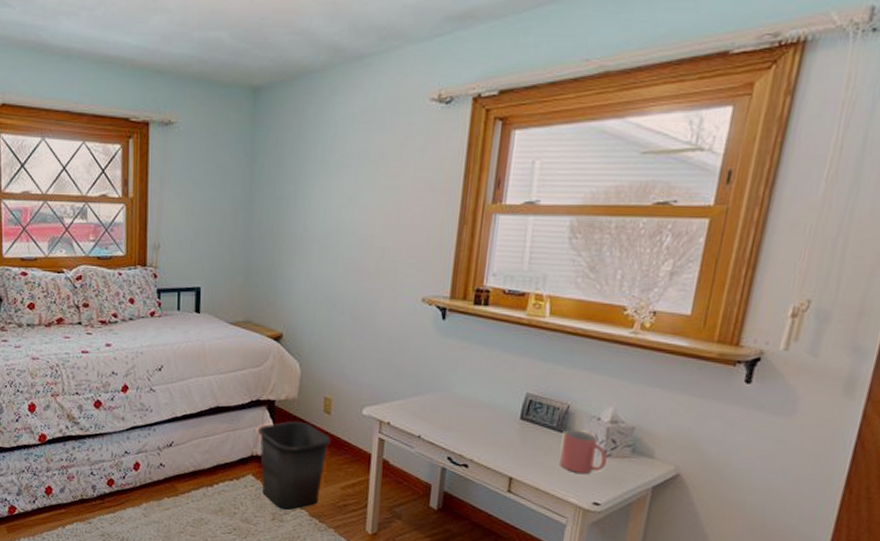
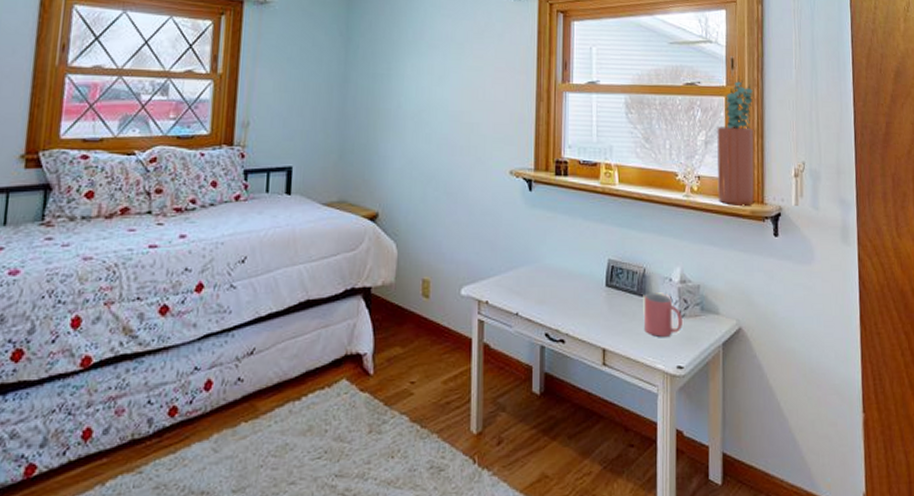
waste bin: present [258,421,331,510] -> none [353,309,431,417]
vase: none [675,192,753,347] -> present [717,76,755,206]

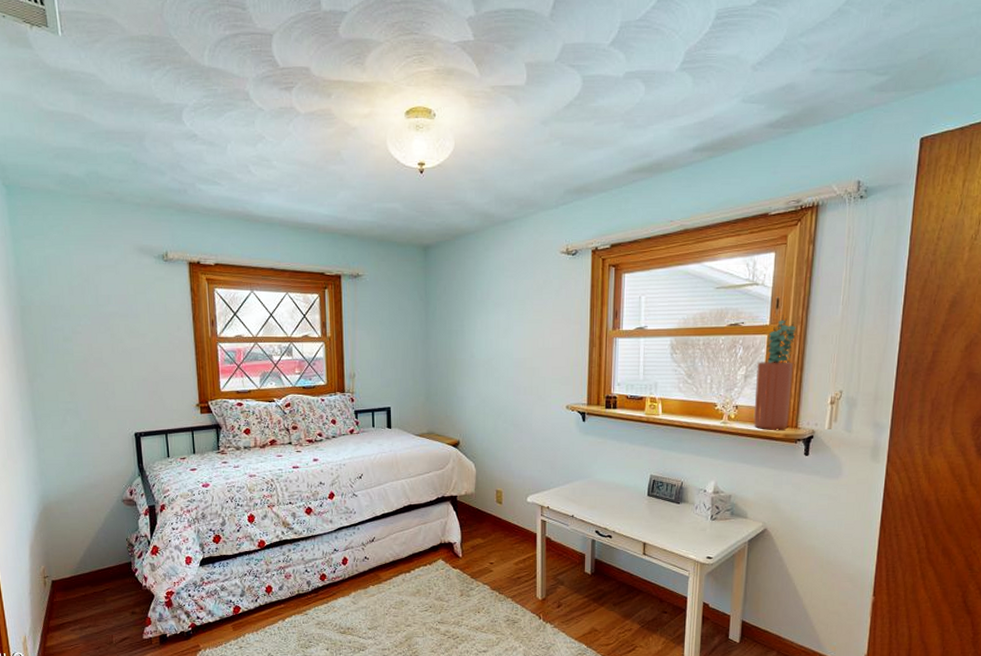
mug: present [644,293,682,337] -> none [680,501,714,535]

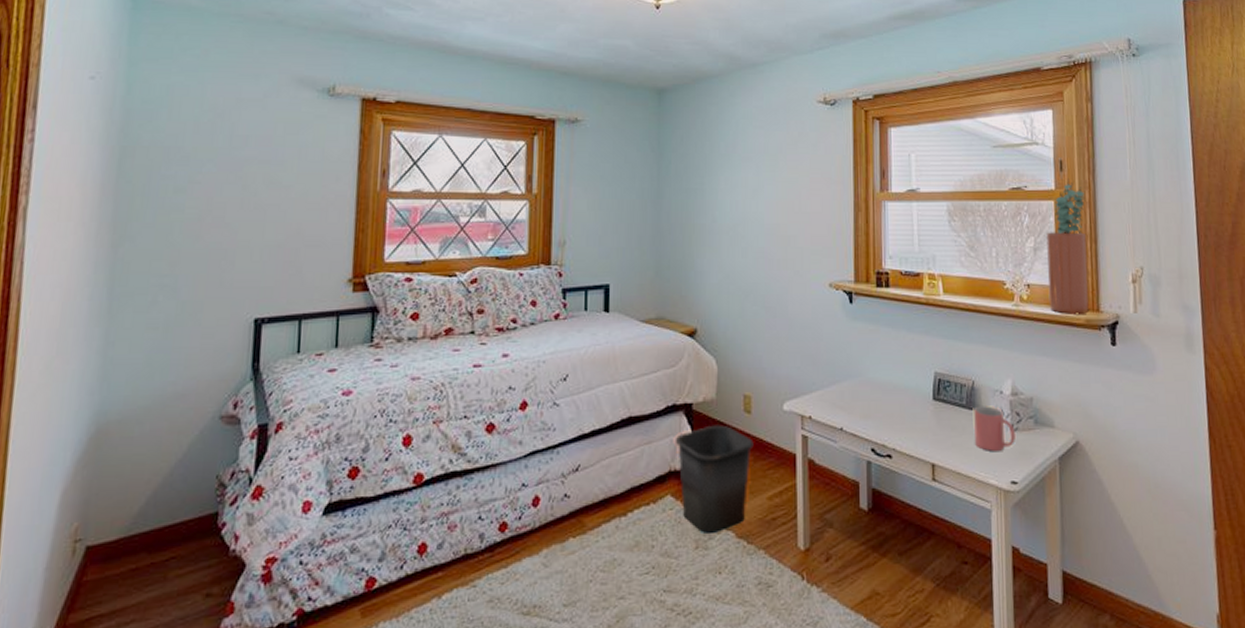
waste bin: none [445,511,504,586] -> present [676,425,754,533]
mug: none [680,501,714,535] -> present [974,406,1015,451]

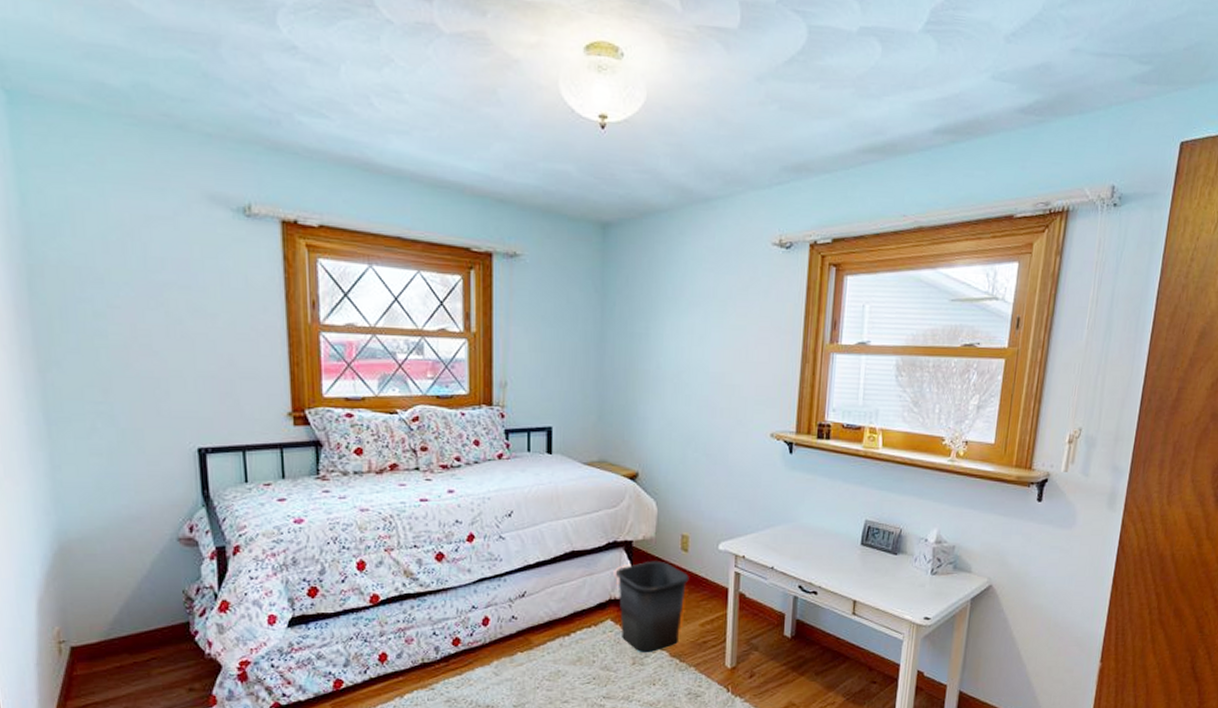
mug: present [974,406,1015,451] -> none [896,552,934,591]
vase: present [1046,178,1089,314] -> none [983,337,1037,471]

